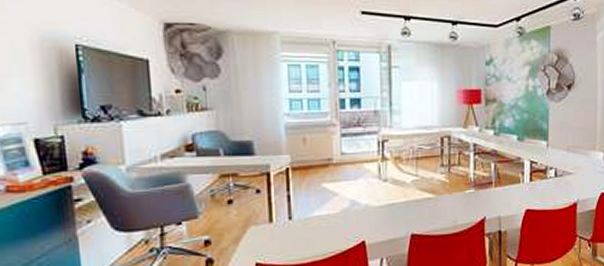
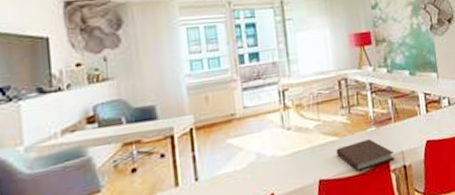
notebook: none [431,200,490,231] -> present [336,139,394,172]

